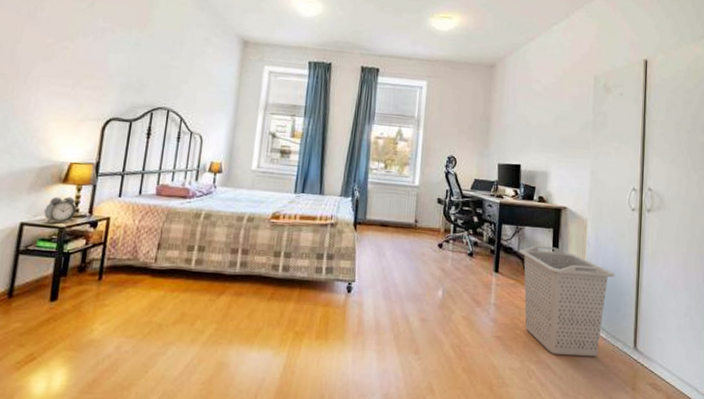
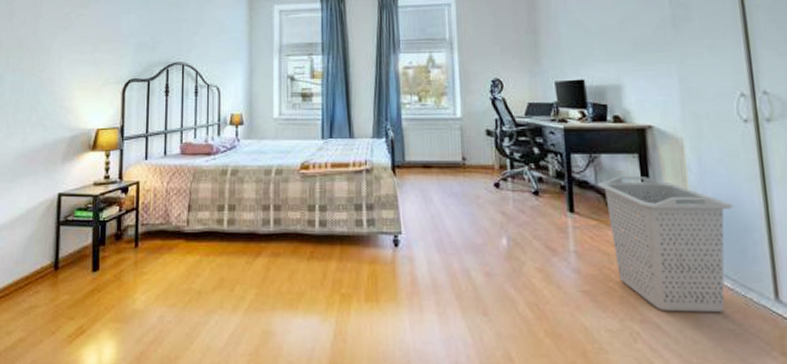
alarm clock: present [43,196,77,224] -> none [77,163,107,193]

